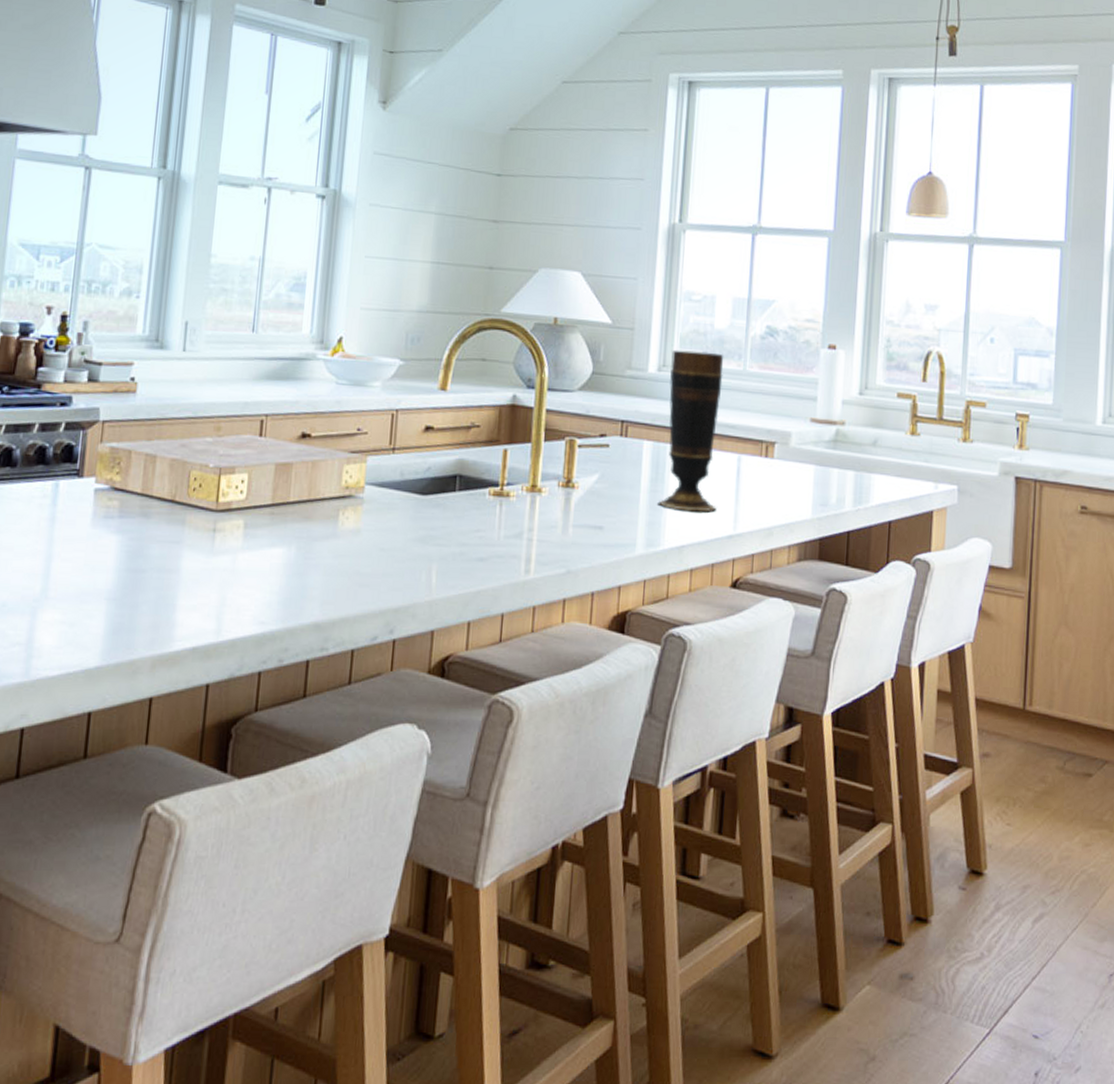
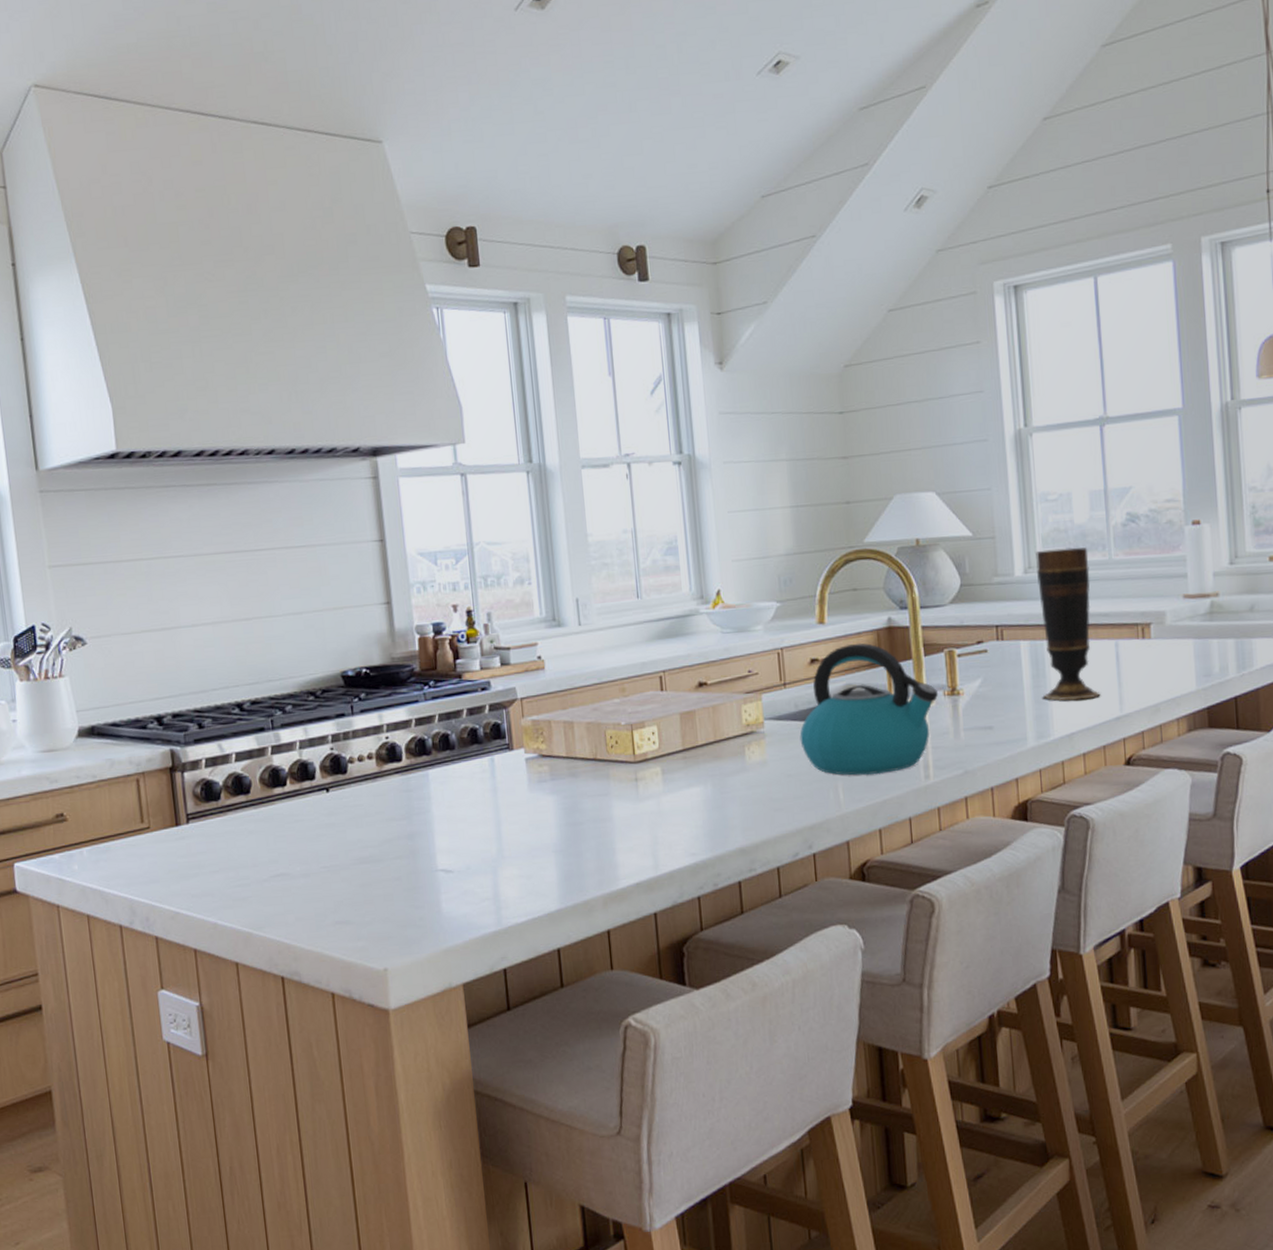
kettle: none [400,416,553,562] -> present [799,643,939,776]

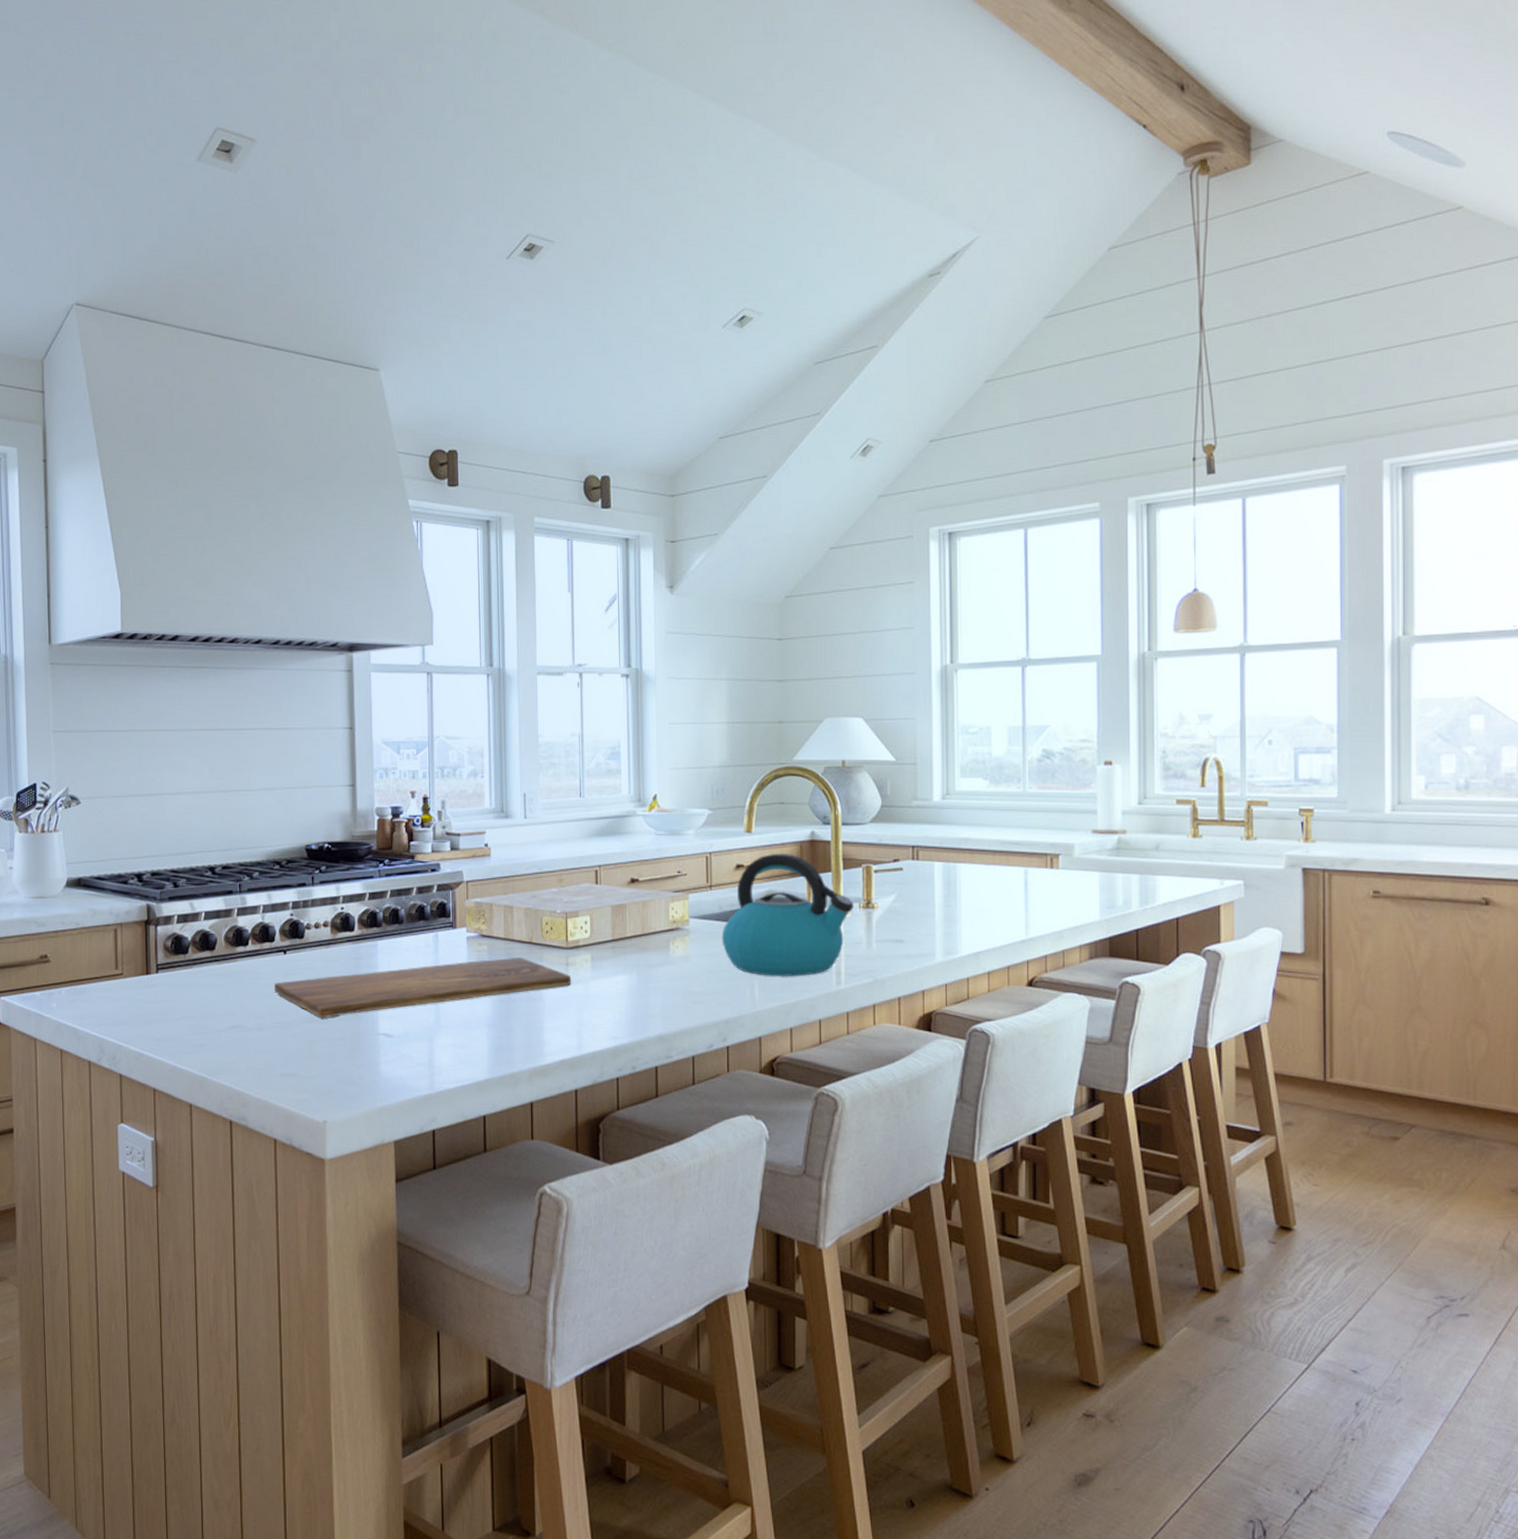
cutting board: none [318,775,643,859] -> present [274,957,572,1019]
vase: present [1036,547,1101,702] -> none [952,778,1008,922]

